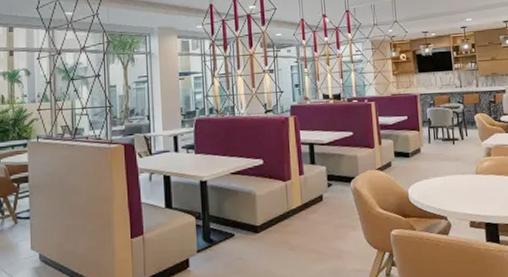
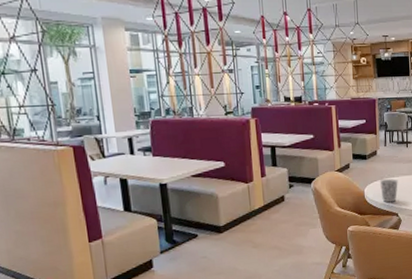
cup: none [425,178,446,205] -> present [380,179,398,203]

